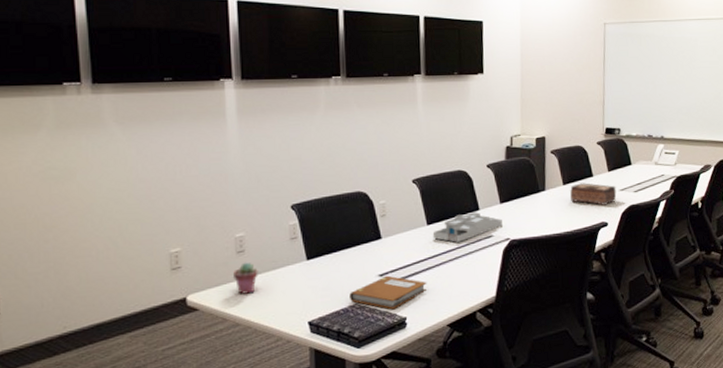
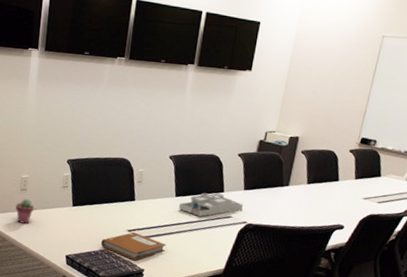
tissue box: present [570,183,617,206] -> none [312,185,360,210]

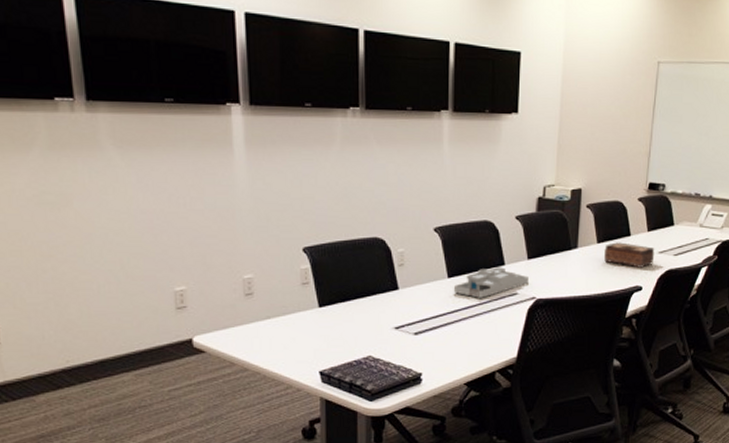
potted succulent: present [15,198,35,224] -> none [241,305,268,339]
notebook: present [101,232,167,261] -> none [363,328,445,365]
tissue box: none [312,185,360,210] -> present [604,242,655,268]

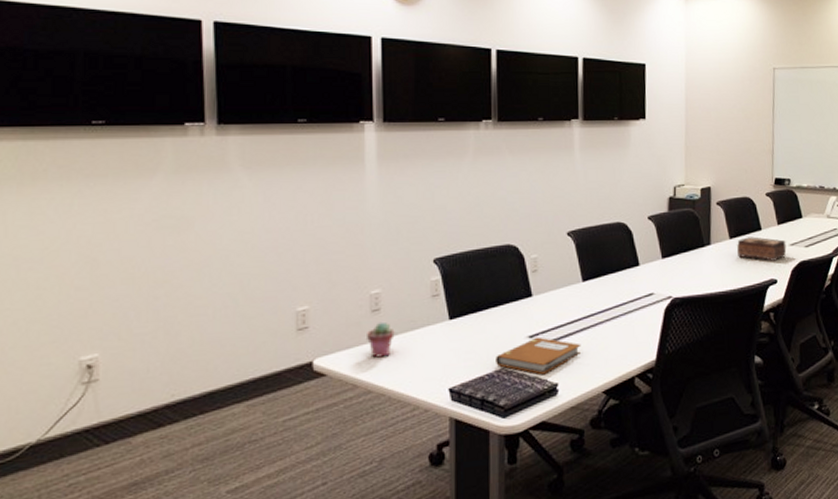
potted succulent: none [241,305,268,339] -> present [367,321,395,358]
notebook: none [363,328,445,365] -> present [496,337,581,375]
desk organizer: present [453,267,529,298] -> none [588,268,664,301]

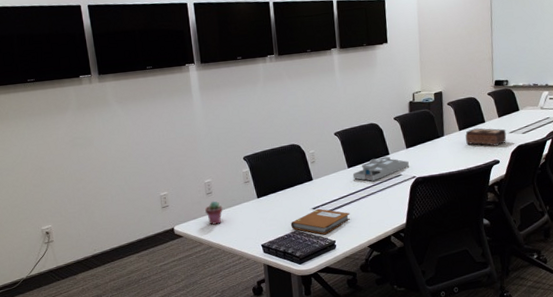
desk organizer: none [588,268,664,301] -> present [352,156,409,181]

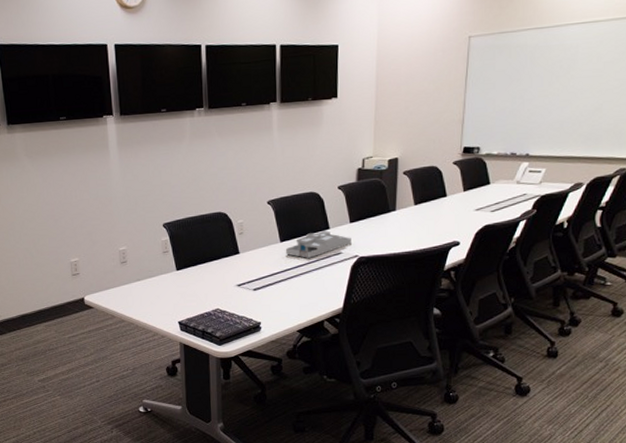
potted succulent: present [205,201,223,225] -> none [119,271,138,297]
notebook: present [291,208,350,235] -> none [212,286,280,315]
tissue box: present [465,128,507,146] -> none [422,203,471,225]

